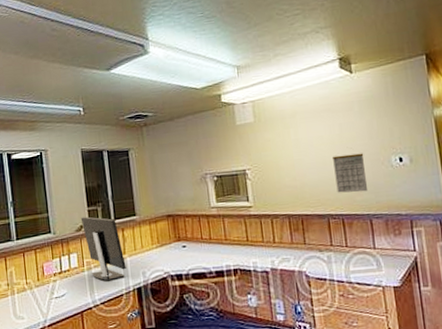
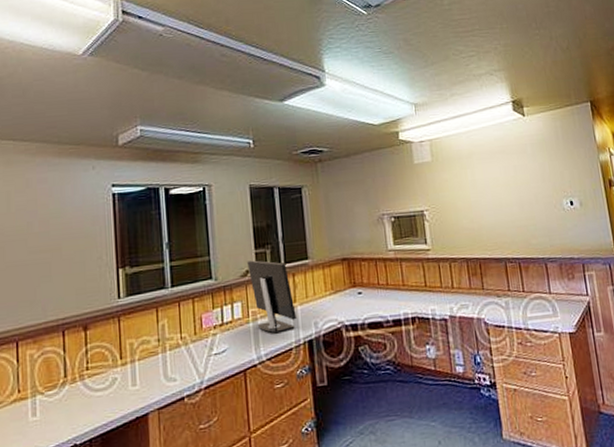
calendar: present [333,153,368,193] -> none [508,196,543,236]

